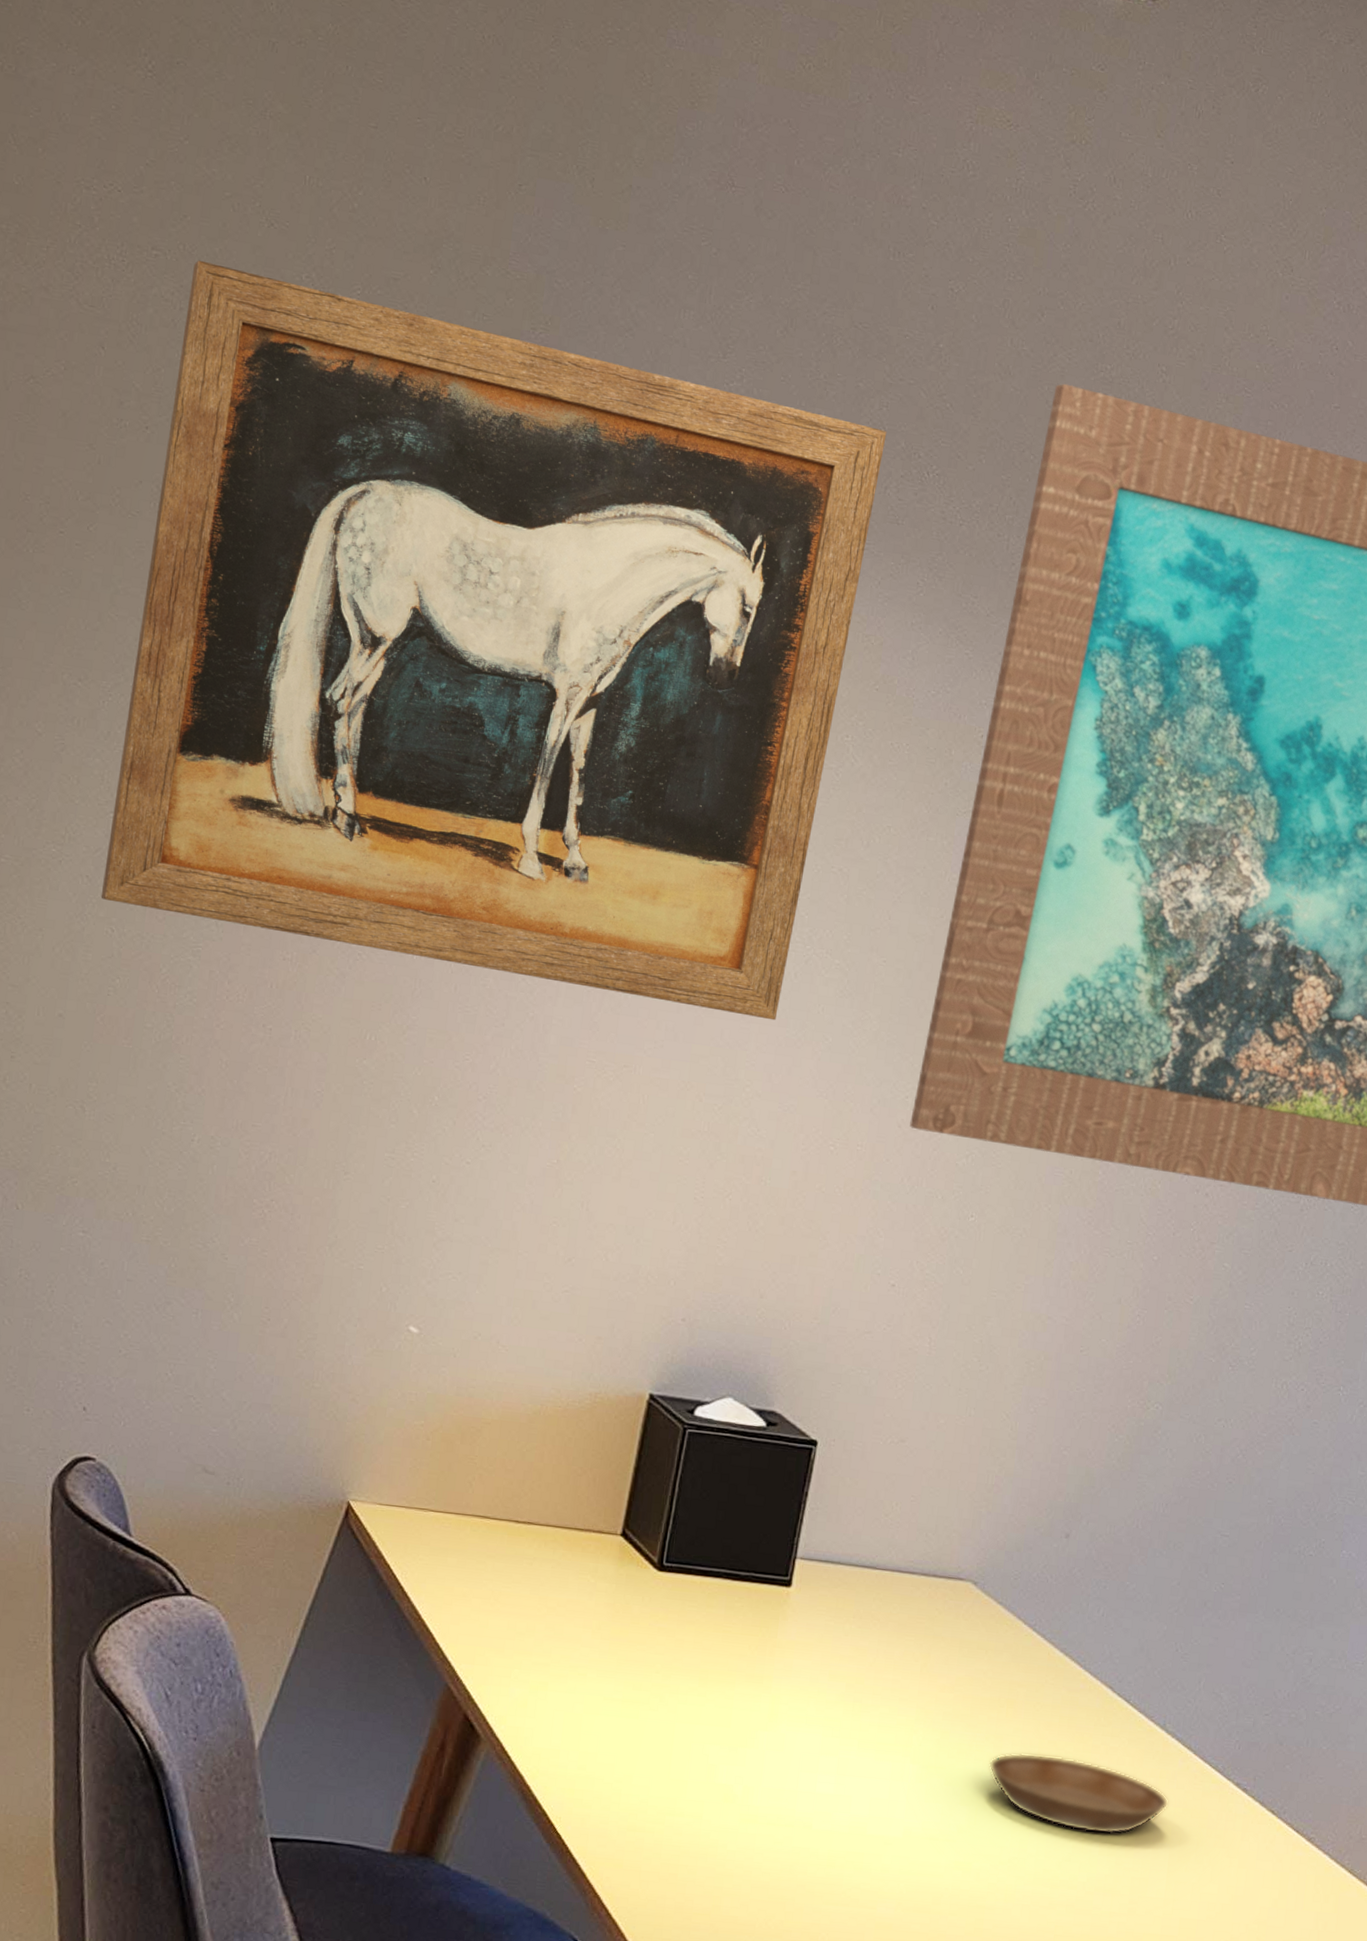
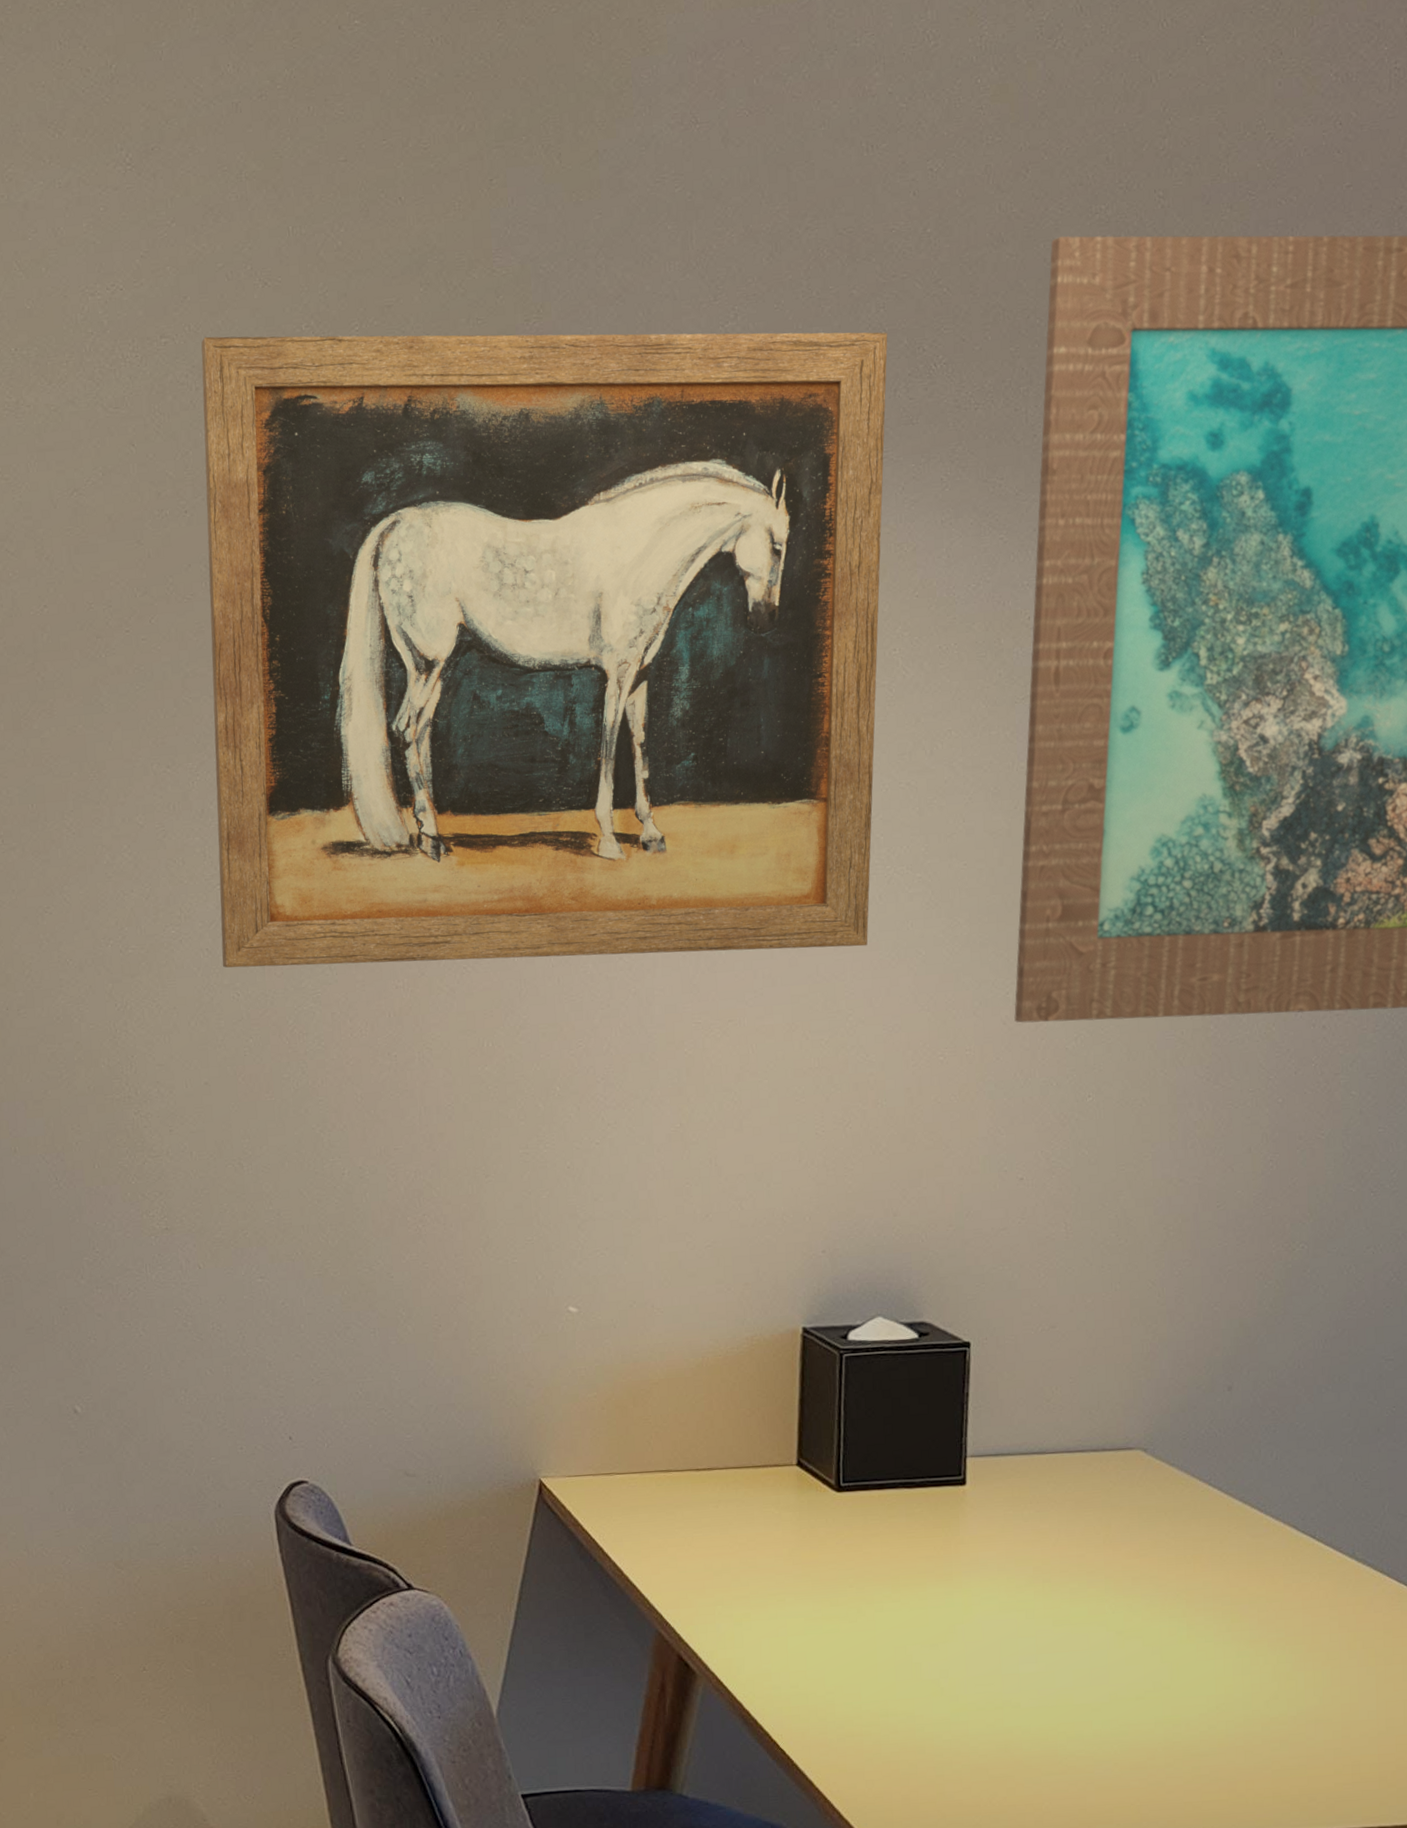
saucer: present [989,1752,1169,1835] -> none [1184,1600,1369,1669]

